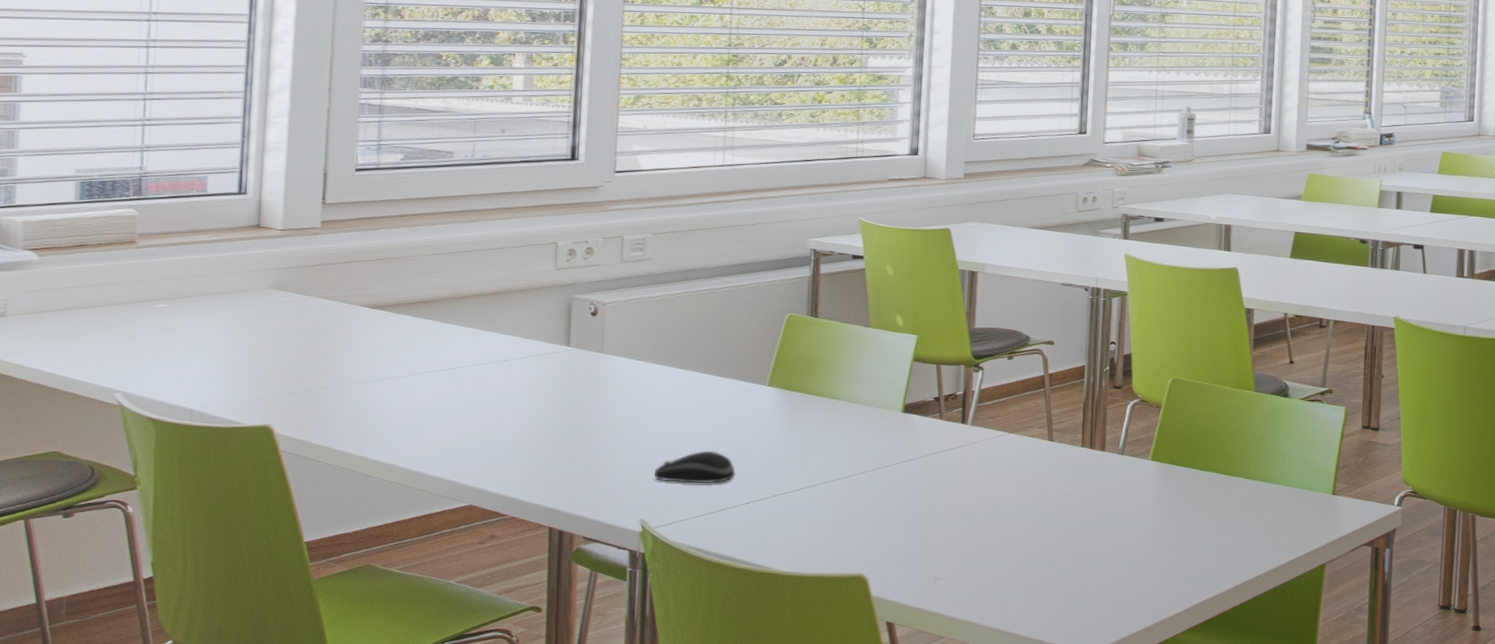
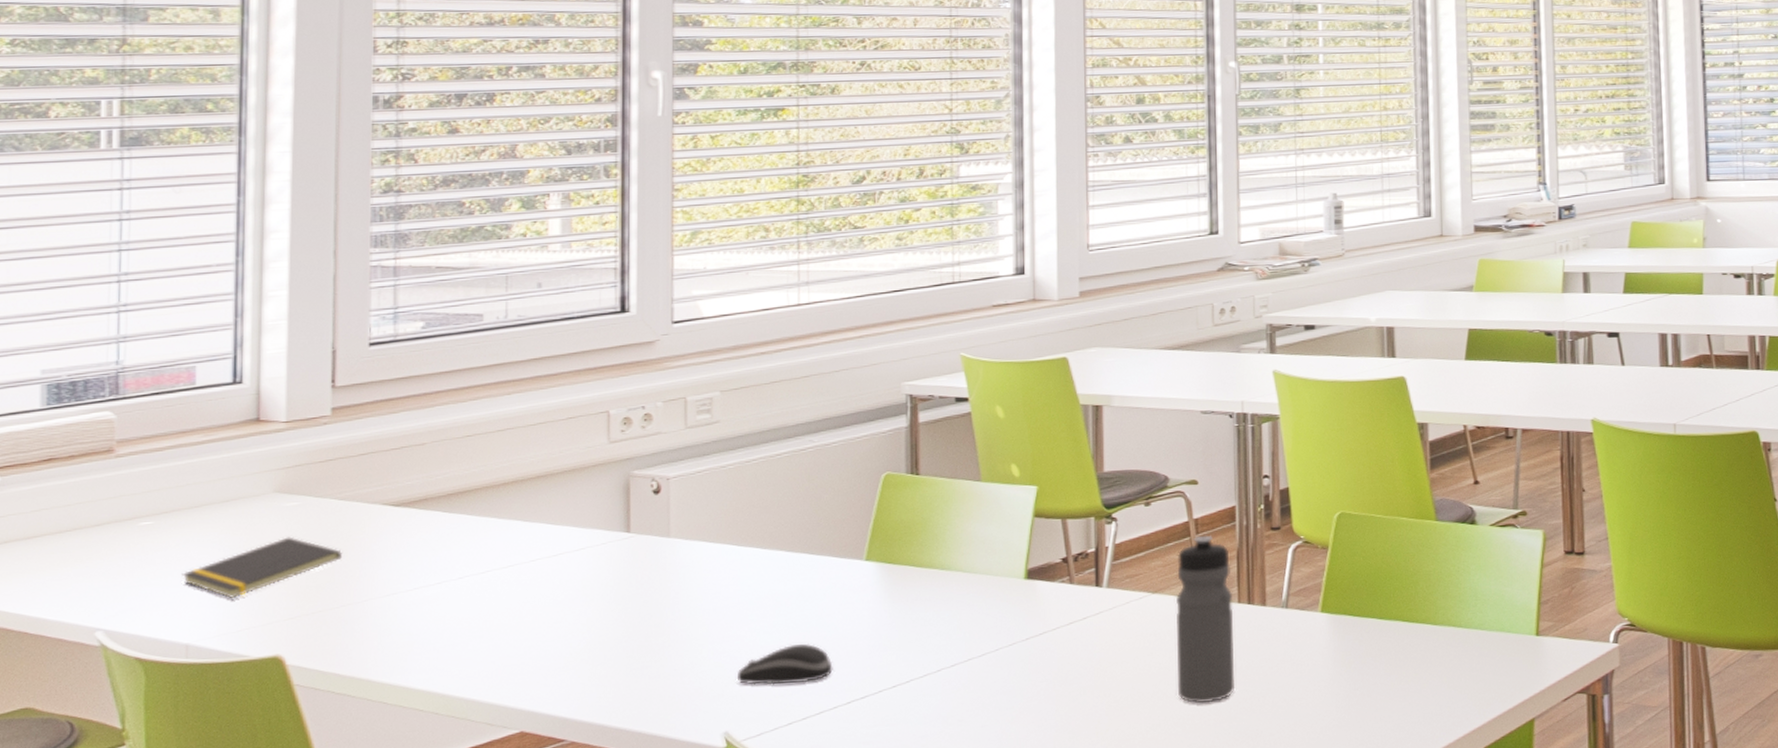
notepad: none [189,326,326,374] -> present [181,536,343,598]
water bottle: none [1026,388,1078,528] -> present [1176,535,1234,704]

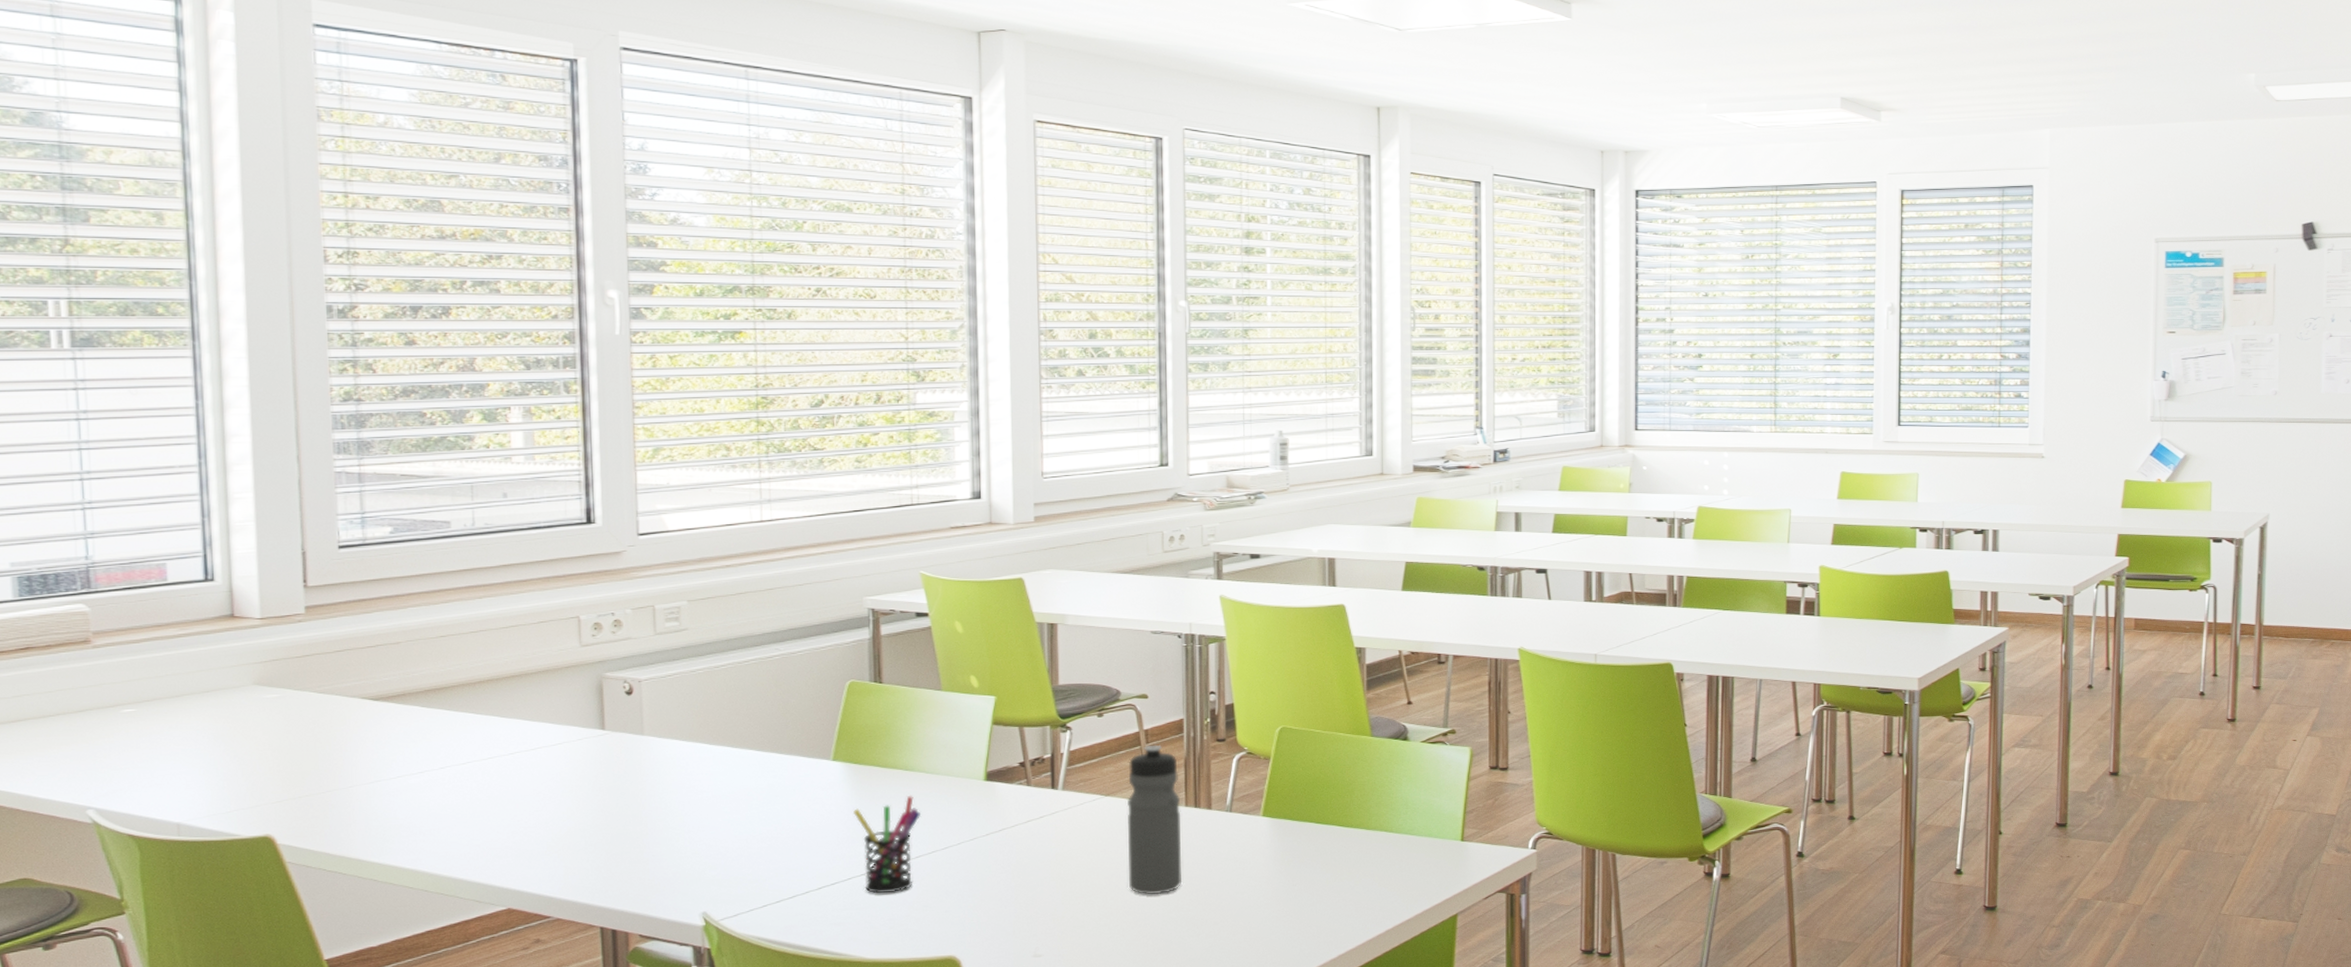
notepad: present [181,536,343,598] -> none [167,726,326,782]
computer mouse: present [738,643,833,685] -> none [713,834,804,871]
pen holder: none [886,596,958,708] -> present [853,795,922,894]

